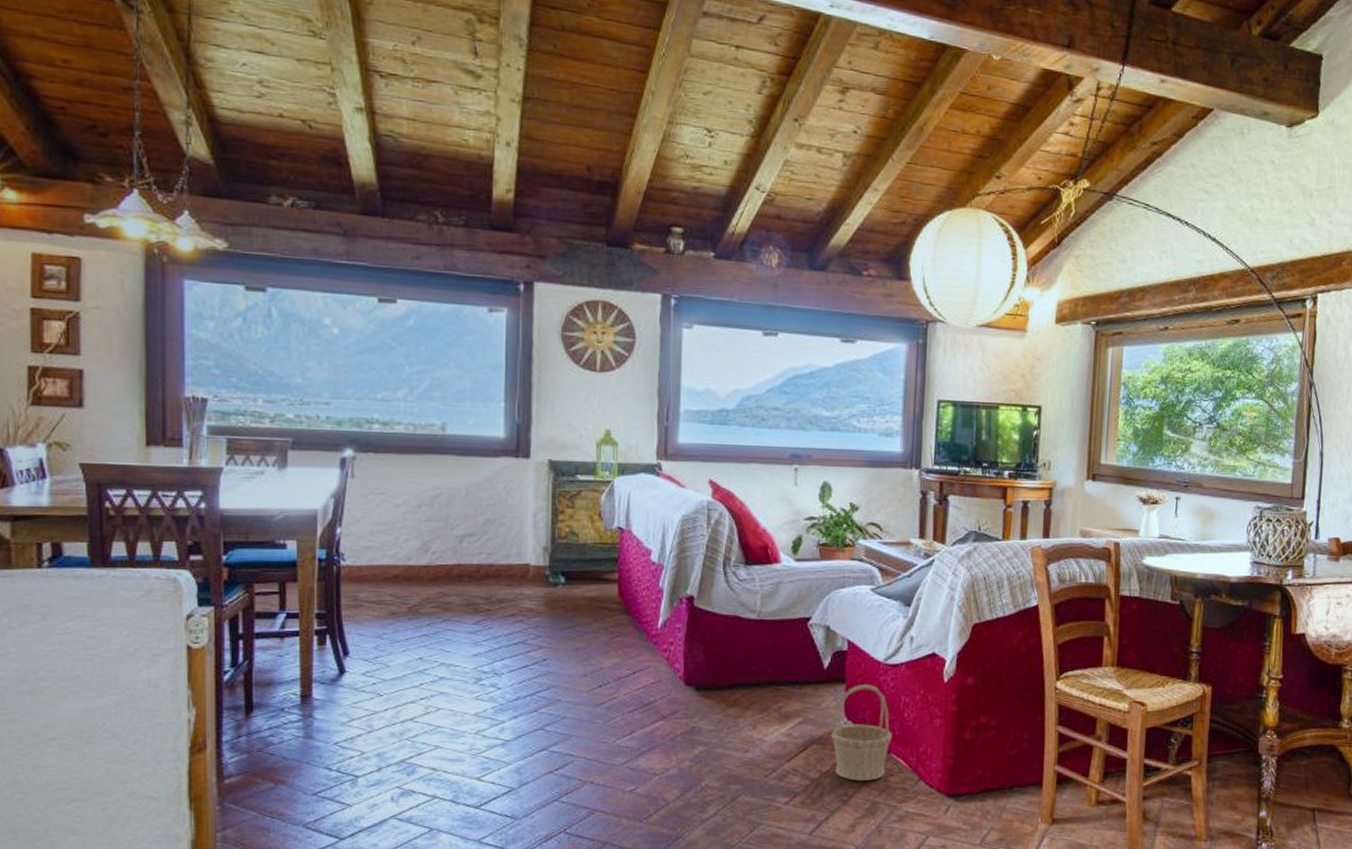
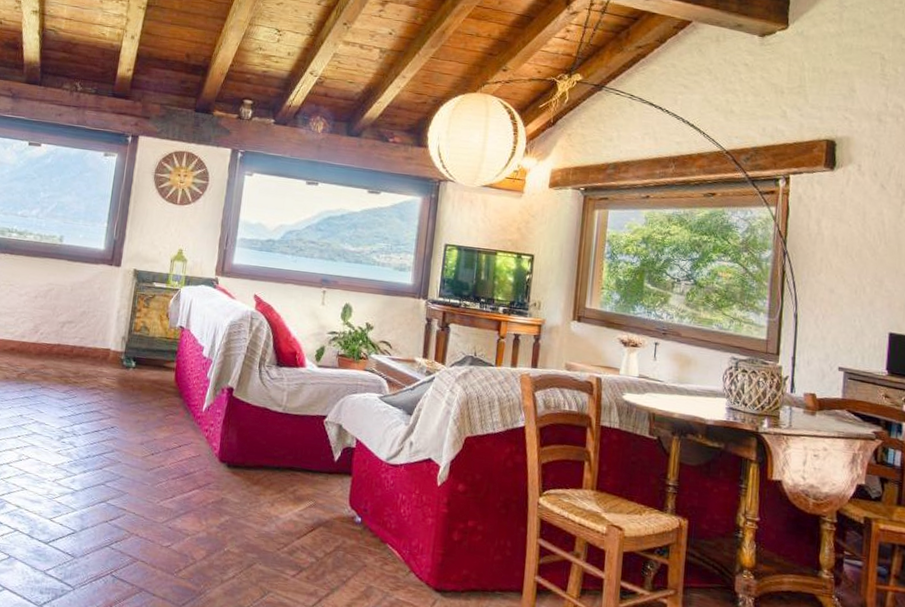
basket: present [830,683,892,781] -> none [335,478,389,566]

